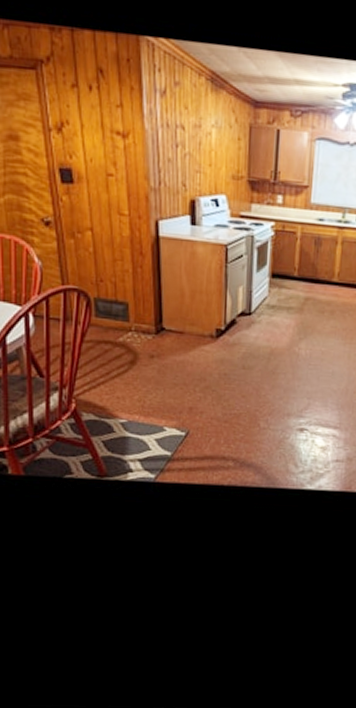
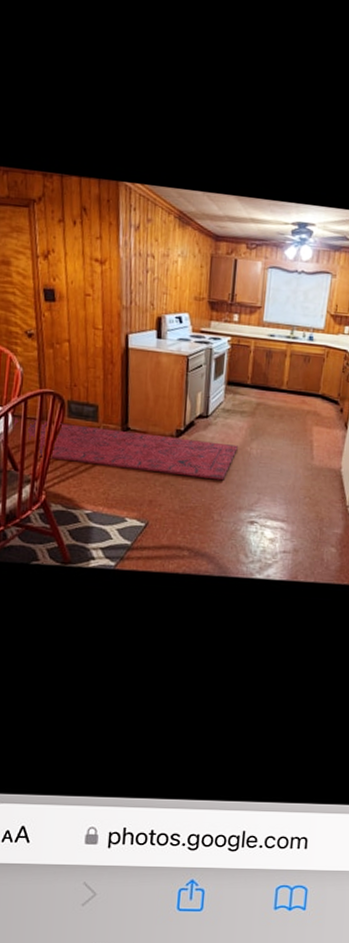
rug: none [36,318,285,385] -> present [14,418,238,481]

